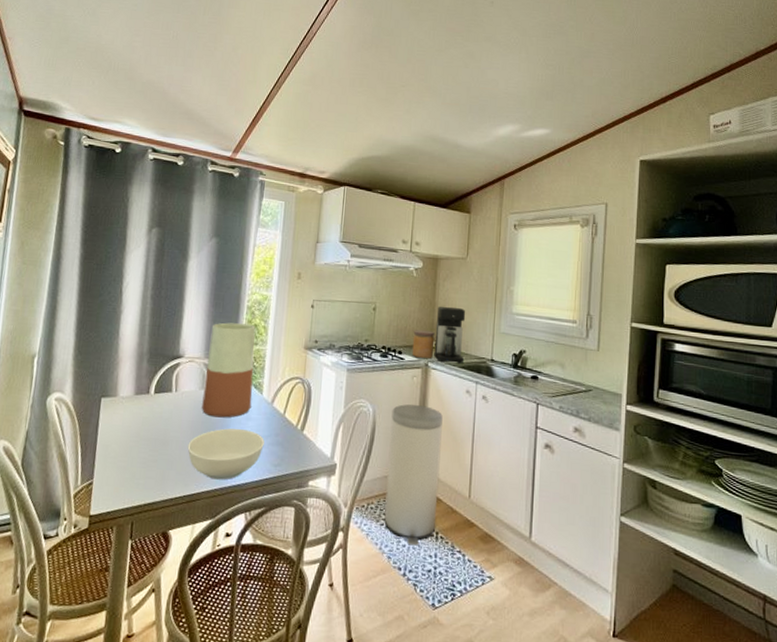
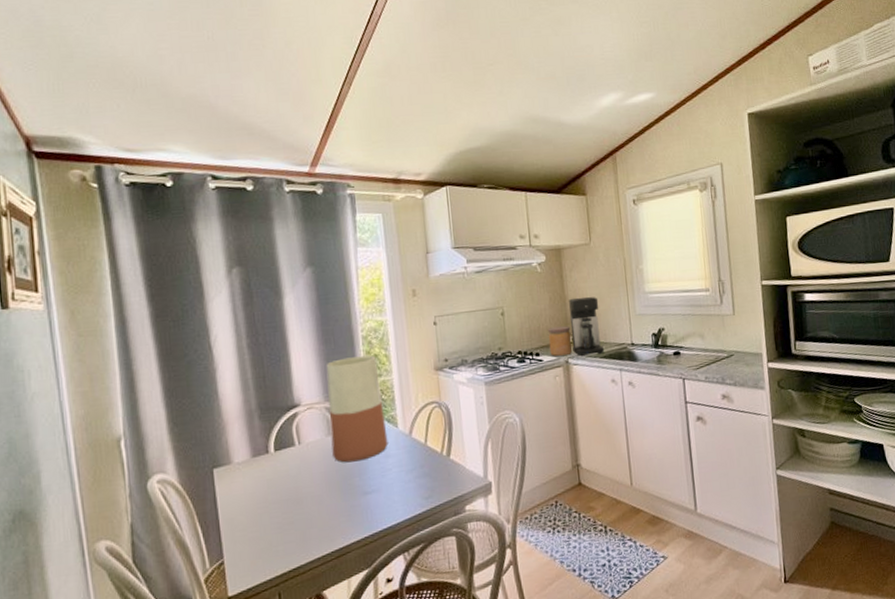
bowl: present [187,428,264,480] -> none [325,468,410,528]
pedal bin: present [384,404,443,547] -> none [539,404,603,546]

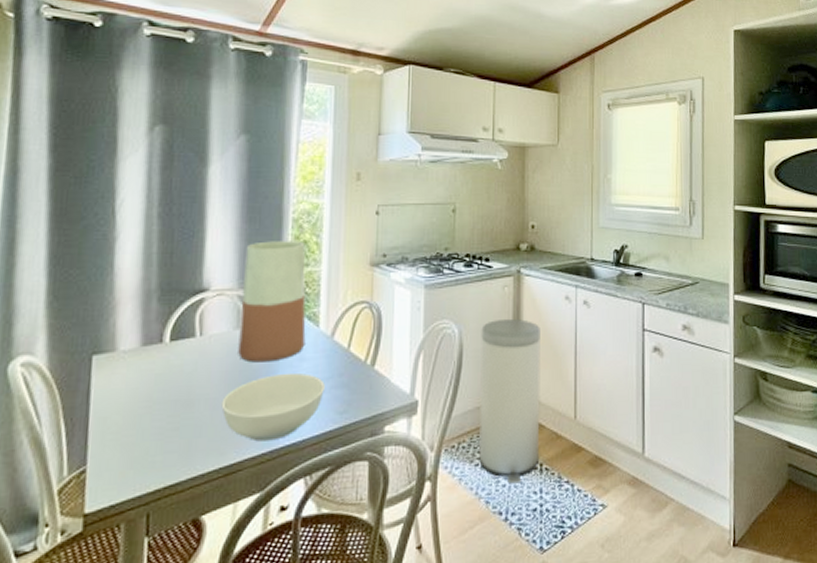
bowl: none [325,468,410,528] -> present [221,373,325,442]
pedal bin: none [539,404,603,546] -> present [479,318,540,485]
jar: present [547,326,573,357] -> none [501,231,527,265]
coffee maker: present [569,296,604,356] -> none [527,201,560,266]

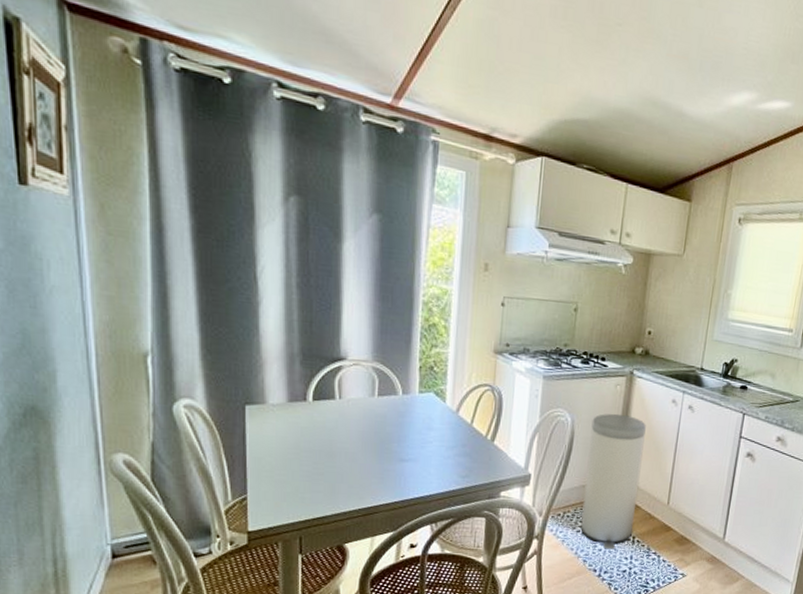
bowl: present [221,373,325,442] -> none [359,439,450,493]
vase: present [238,241,306,363] -> none [373,320,434,428]

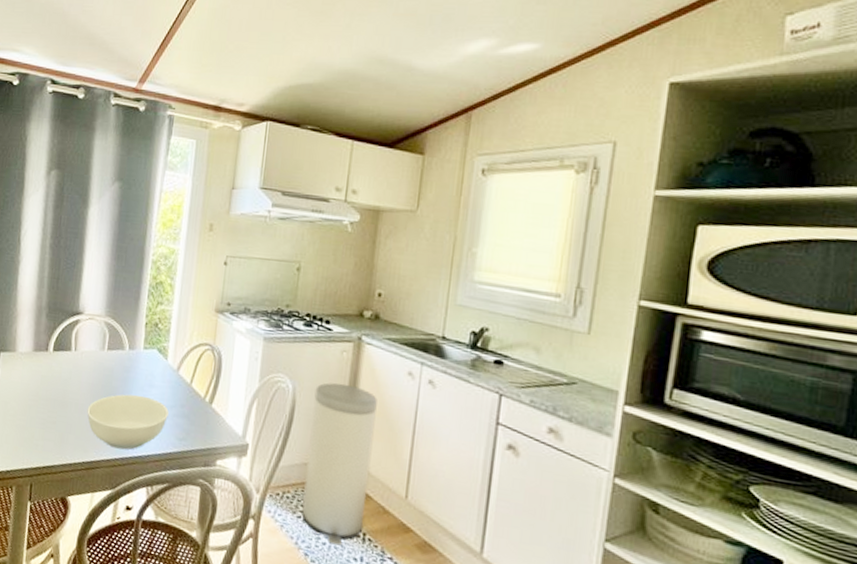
bowl: none [359,439,450,493] -> present [87,394,169,450]

